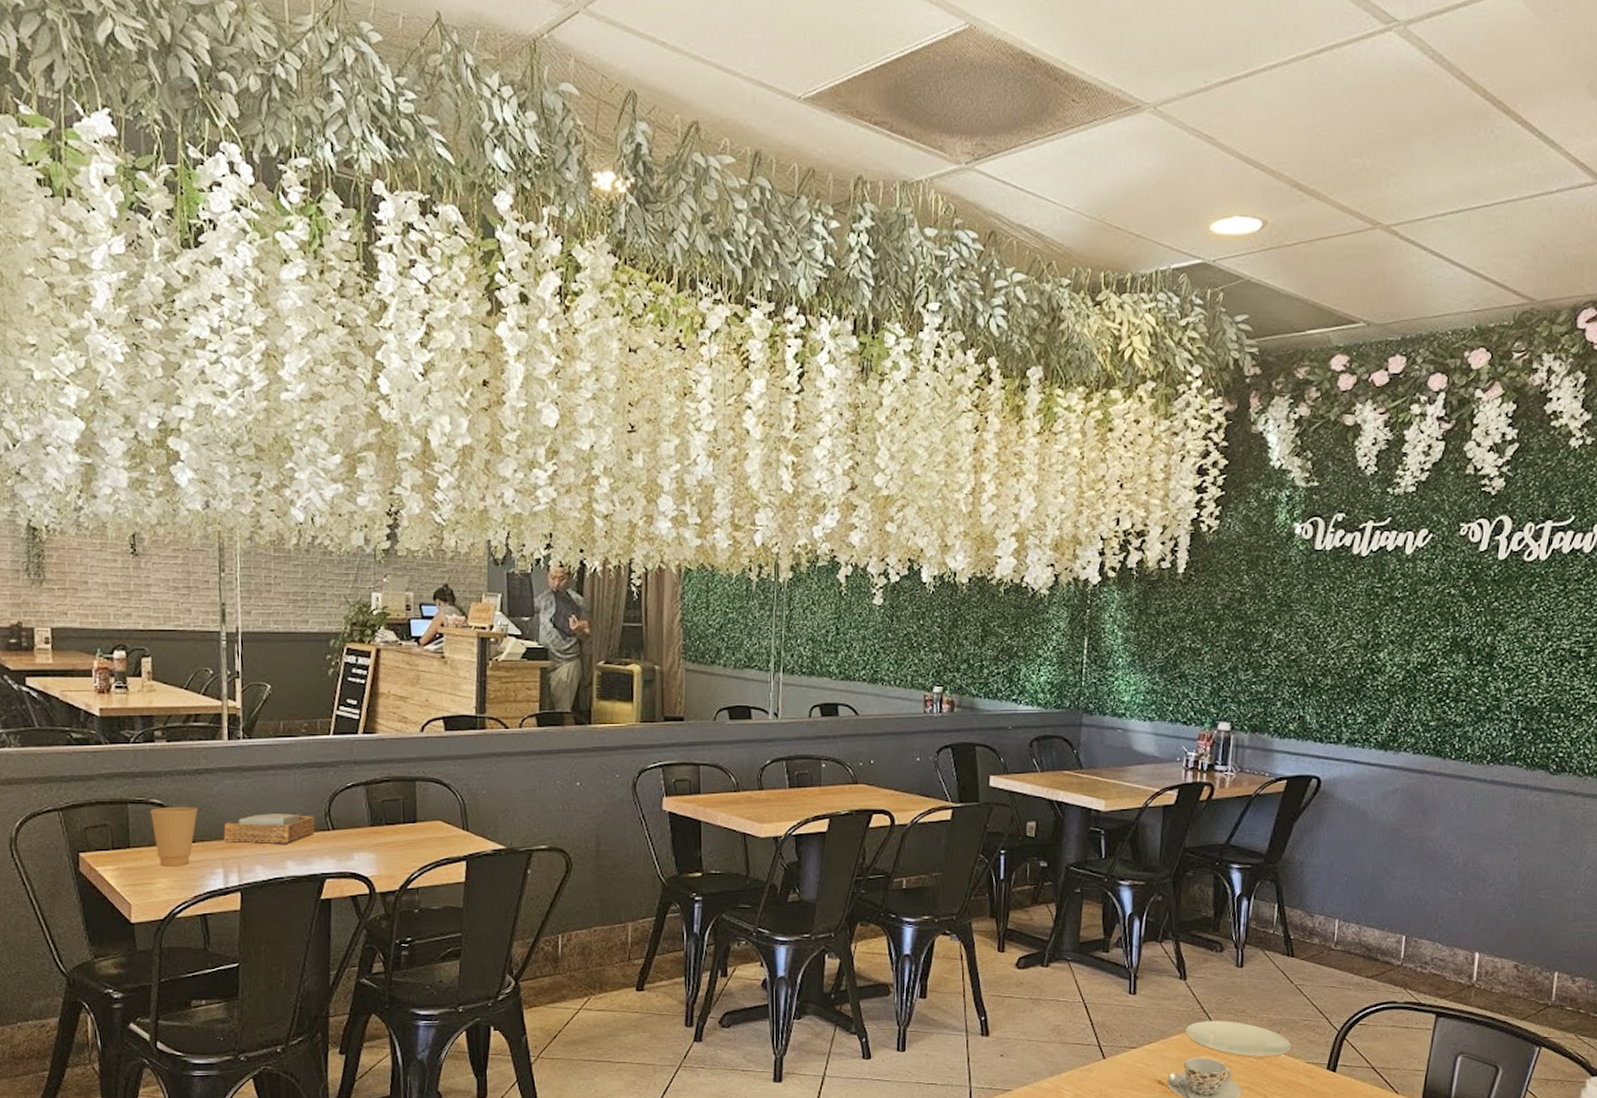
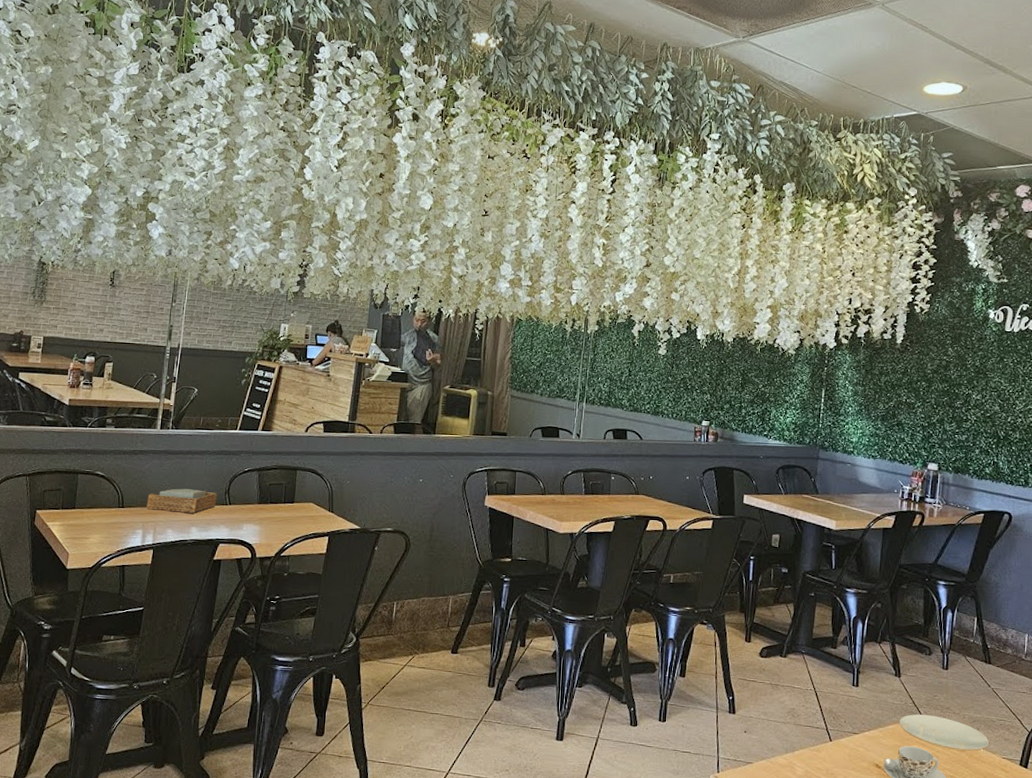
cup: present [151,806,198,867] -> none [94,478,130,526]

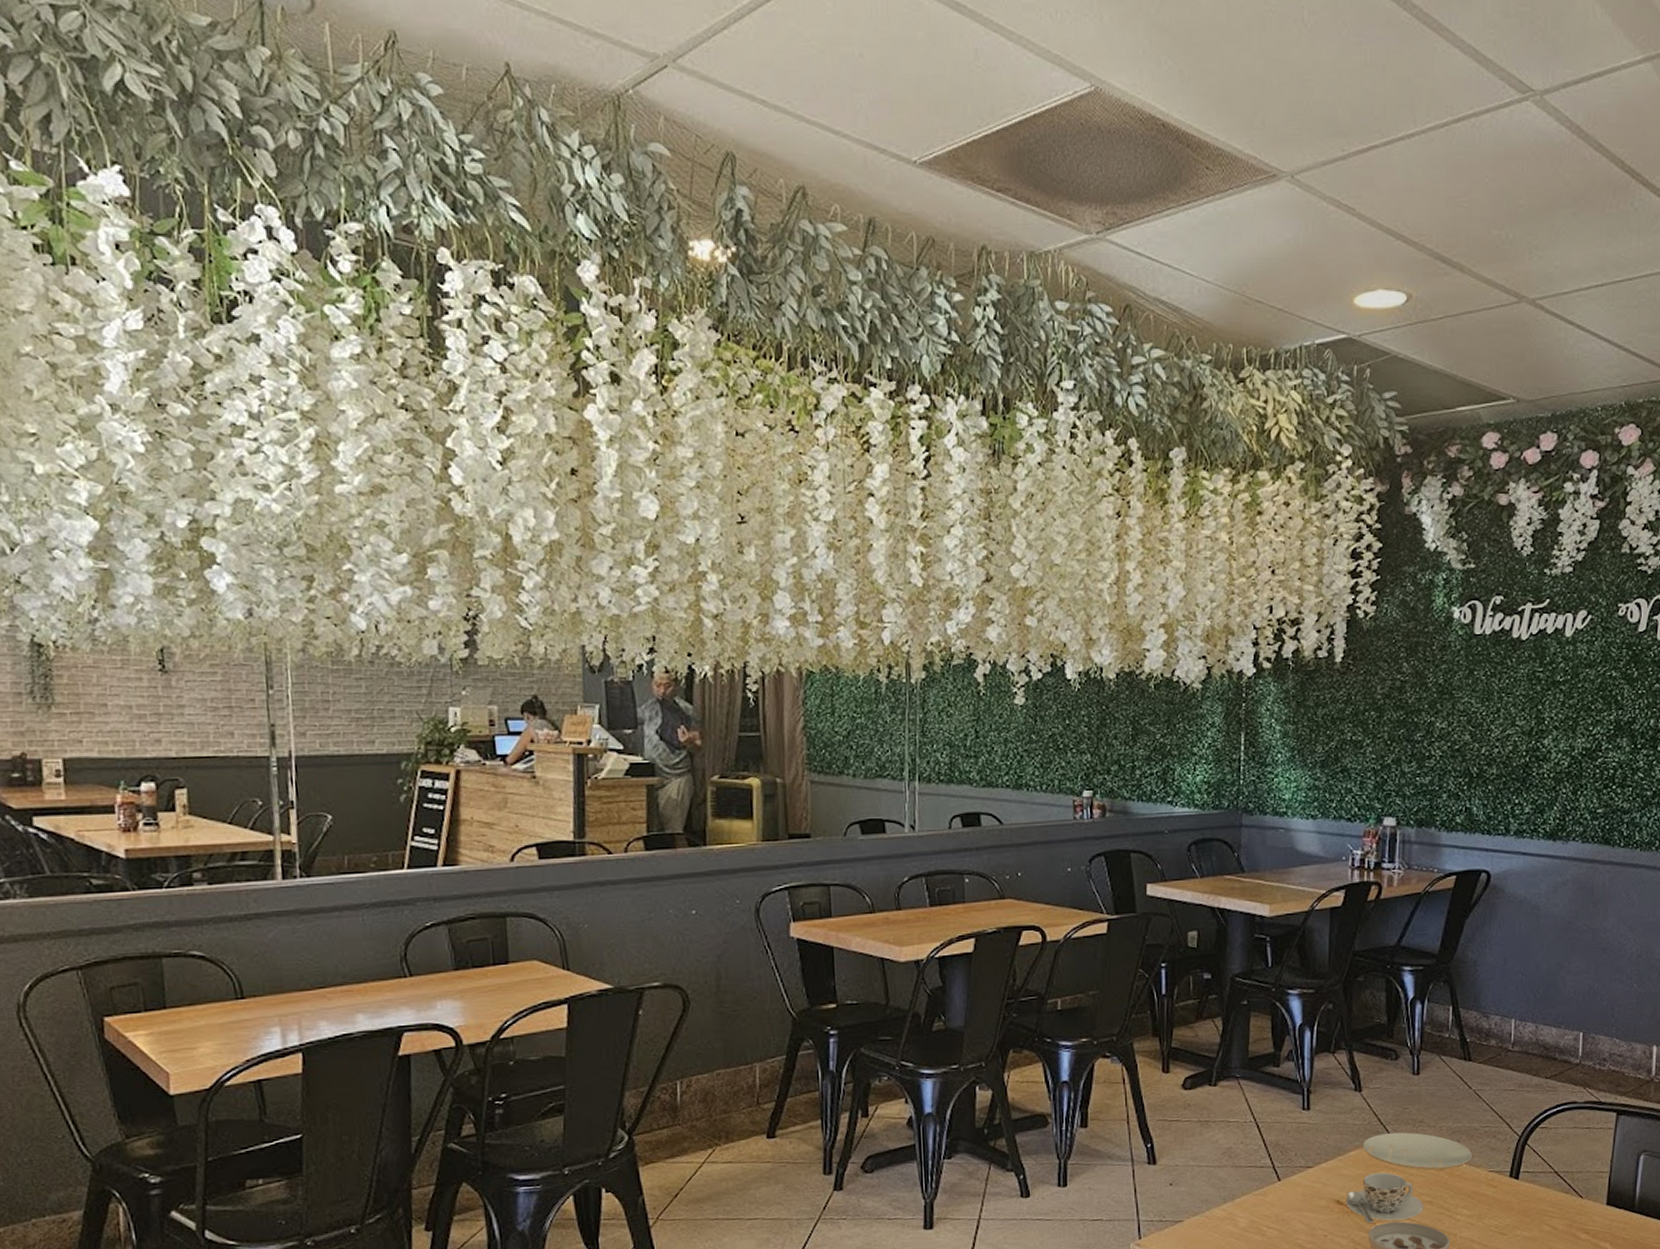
napkin holder: present [146,488,217,513] -> none [279,960,390,997]

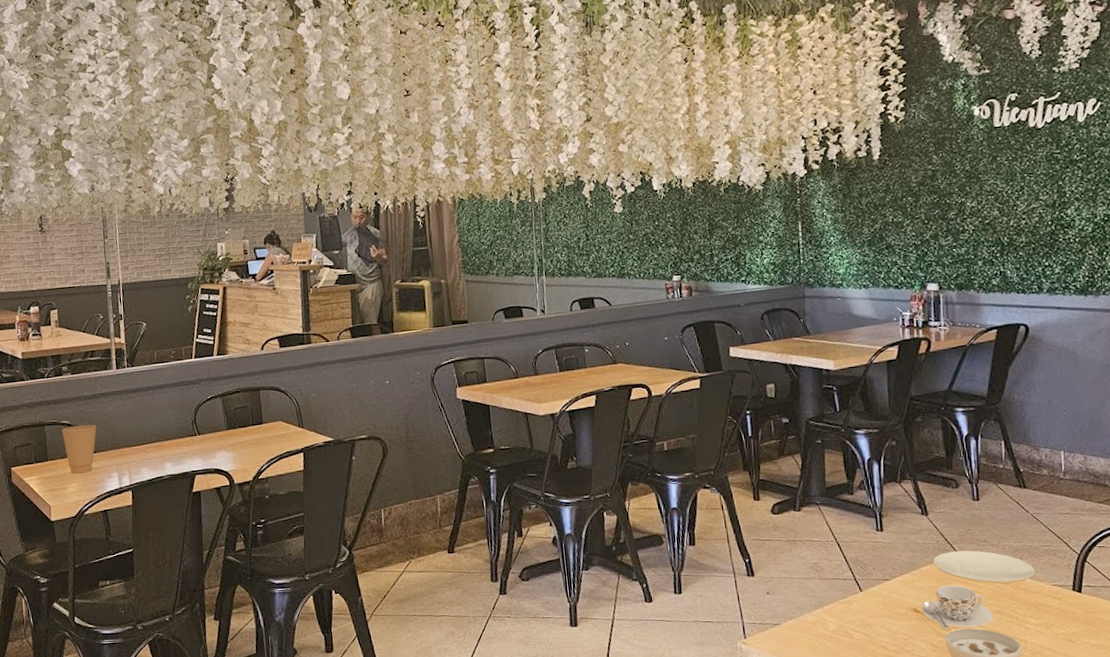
cup: none [190,957,248,1028] -> present [62,424,97,474]

